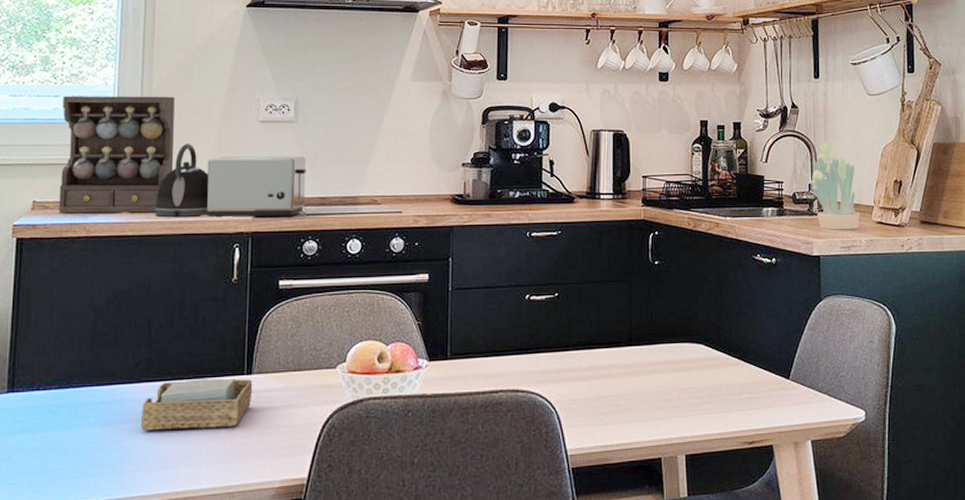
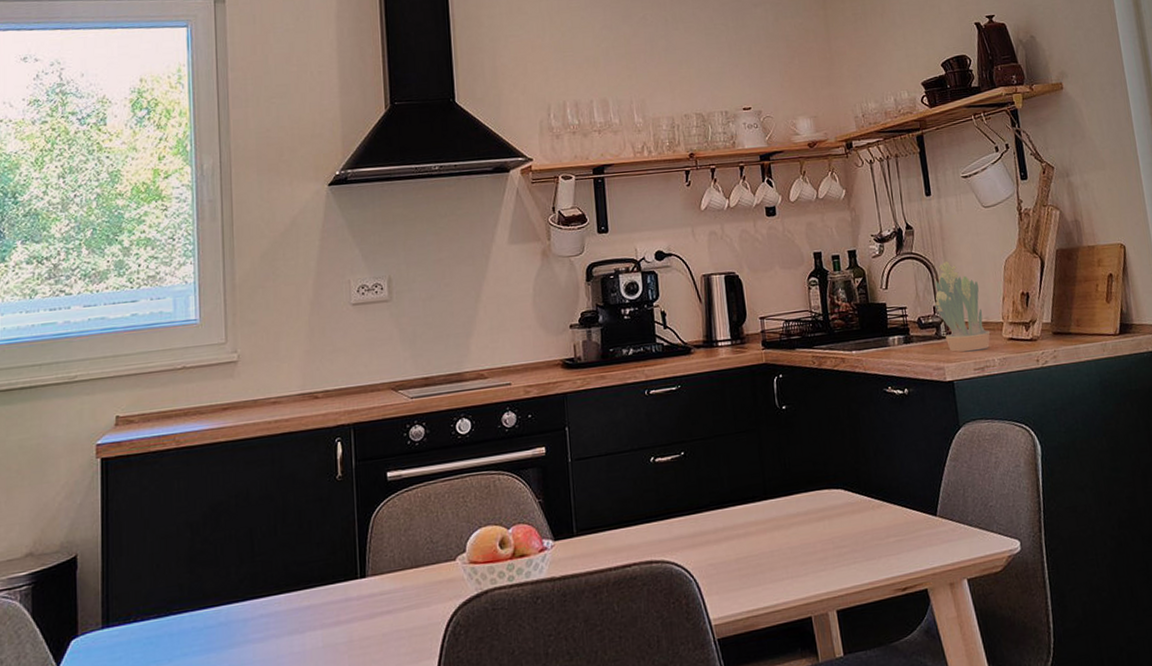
spice rack: present [58,96,175,214] -> none [141,288,265,427]
napkin holder: present [140,378,253,431] -> none [249,583,368,653]
kettle: present [154,144,210,217] -> none [247,336,307,418]
toaster: present [206,156,306,218] -> none [300,336,408,412]

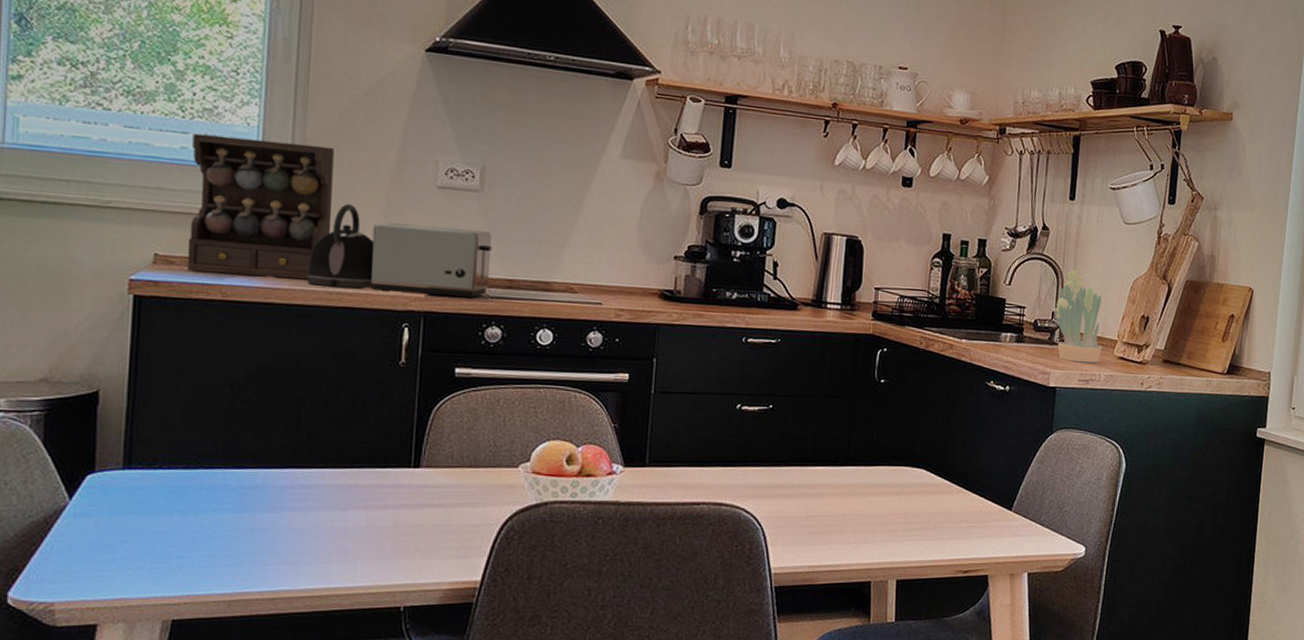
spice rack: none [141,288,265,427] -> present [186,133,334,280]
kettle: none [247,336,307,418] -> present [307,204,374,289]
toaster: none [300,336,408,412] -> present [370,223,492,298]

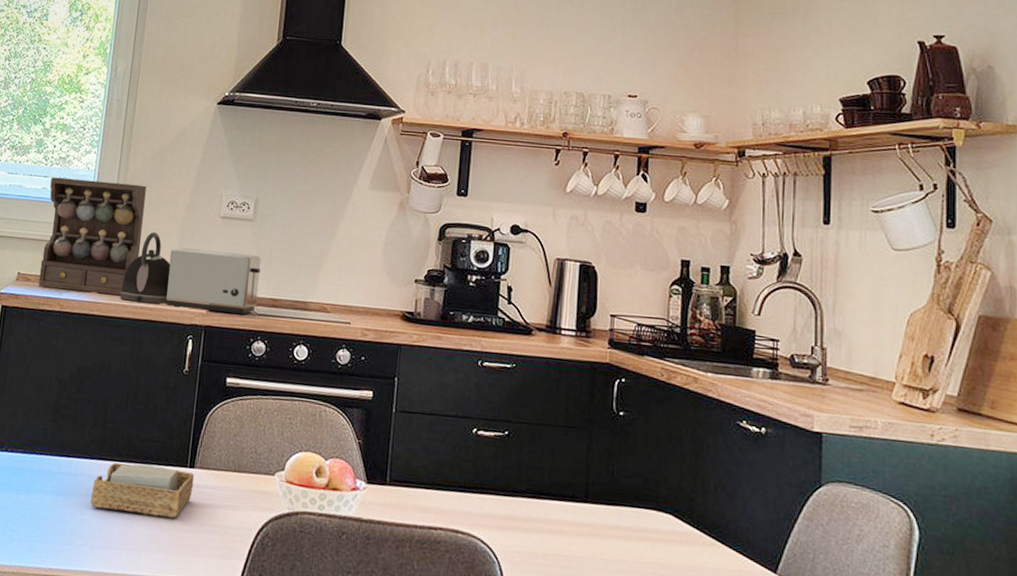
napkin holder: none [285,468,421,524] -> present [90,462,195,519]
potted flower: present [1053,270,1103,363] -> none [813,300,877,408]

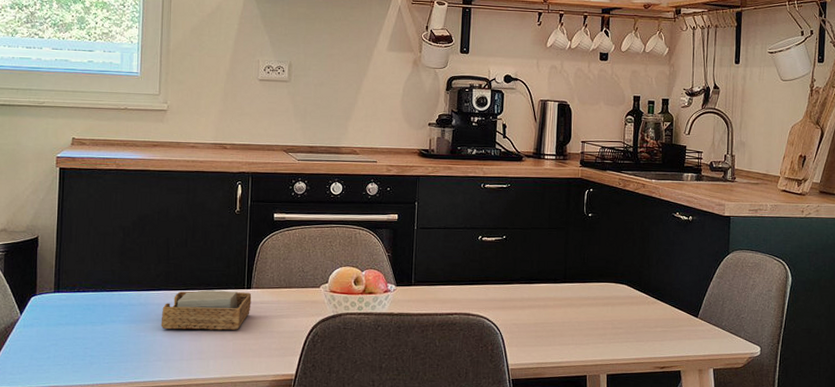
spice rack: present [38,177,146,296] -> none [93,51,189,152]
kettle: present [119,232,170,305] -> none [172,96,217,157]
toaster: present [165,248,261,315] -> none [214,108,298,161]

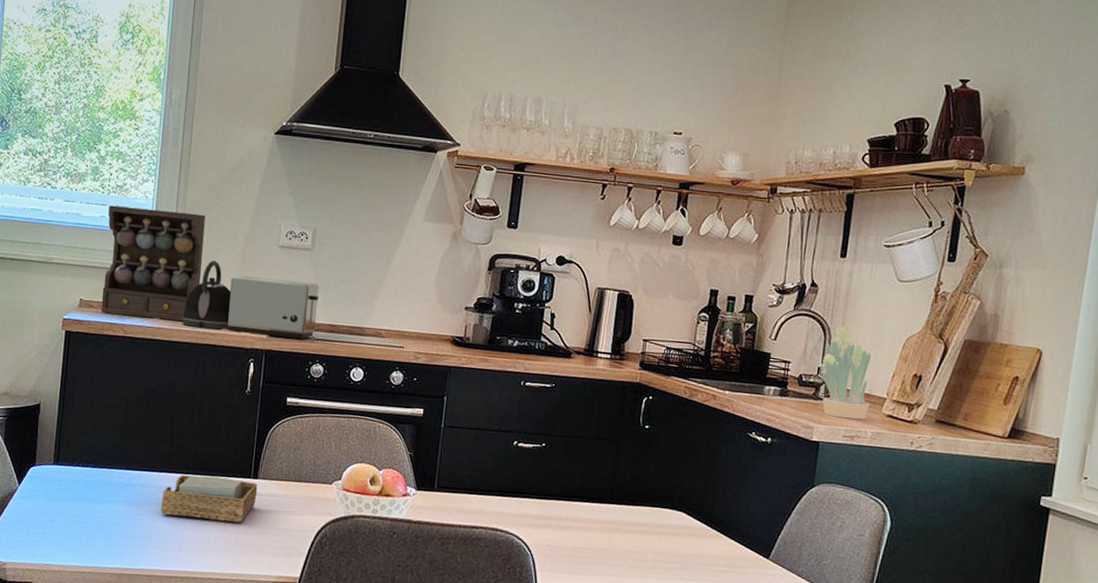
spice rack: none [93,51,189,152] -> present [100,205,205,322]
kettle: none [172,96,217,157] -> present [182,260,231,330]
toaster: none [214,108,298,161] -> present [227,276,319,340]
potted flower: none [726,120,768,196] -> present [819,326,872,420]

